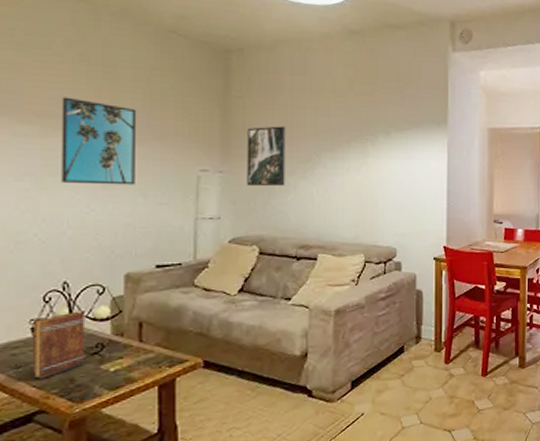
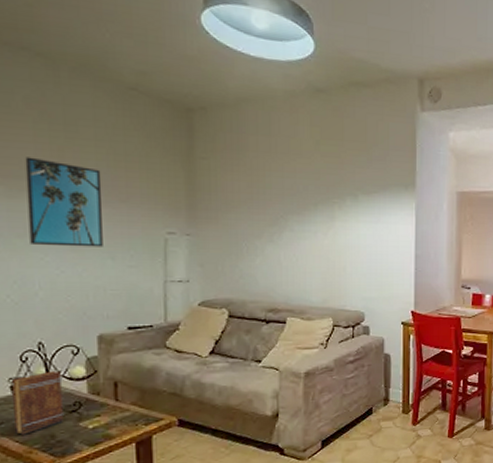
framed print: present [247,126,286,186] -> none [213,188,253,249]

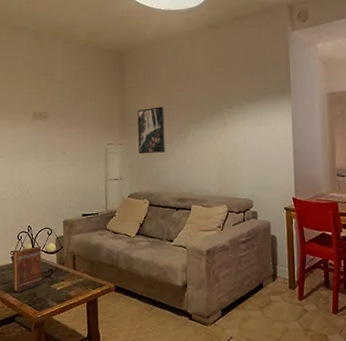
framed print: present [25,157,103,247] -> none [23,99,67,158]
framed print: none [213,188,253,249] -> present [137,106,165,153]

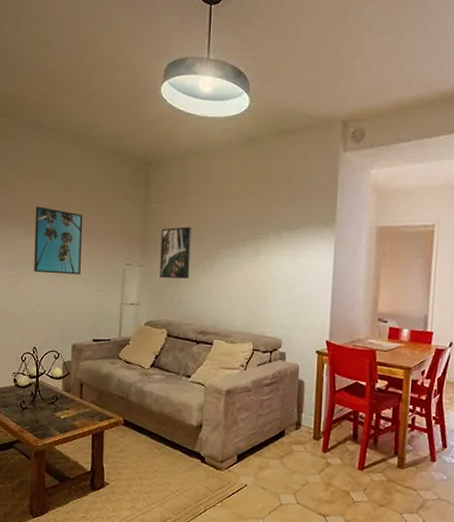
book: present [13,246,42,292] -> none [14,369,47,417]
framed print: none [23,99,67,158] -> present [34,206,83,275]

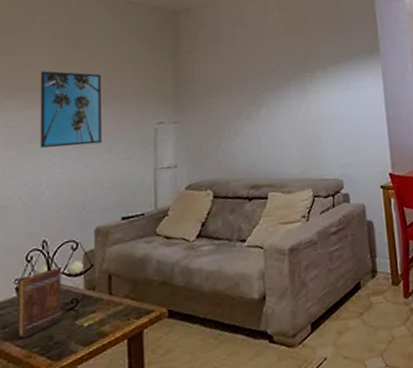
book: none [14,369,47,417] -> present [18,268,62,338]
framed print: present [160,227,191,279] -> none [196,73,233,132]

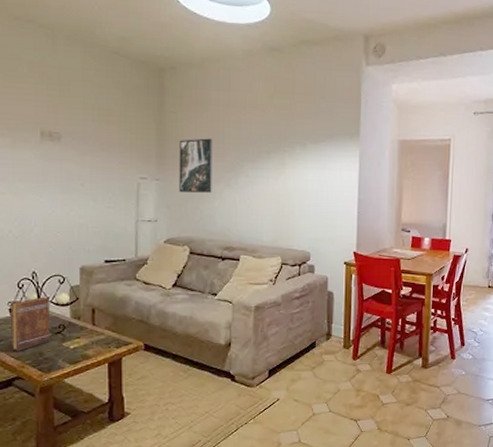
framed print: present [40,70,102,148] -> none [27,113,88,190]
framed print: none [196,73,233,132] -> present [179,138,212,193]

